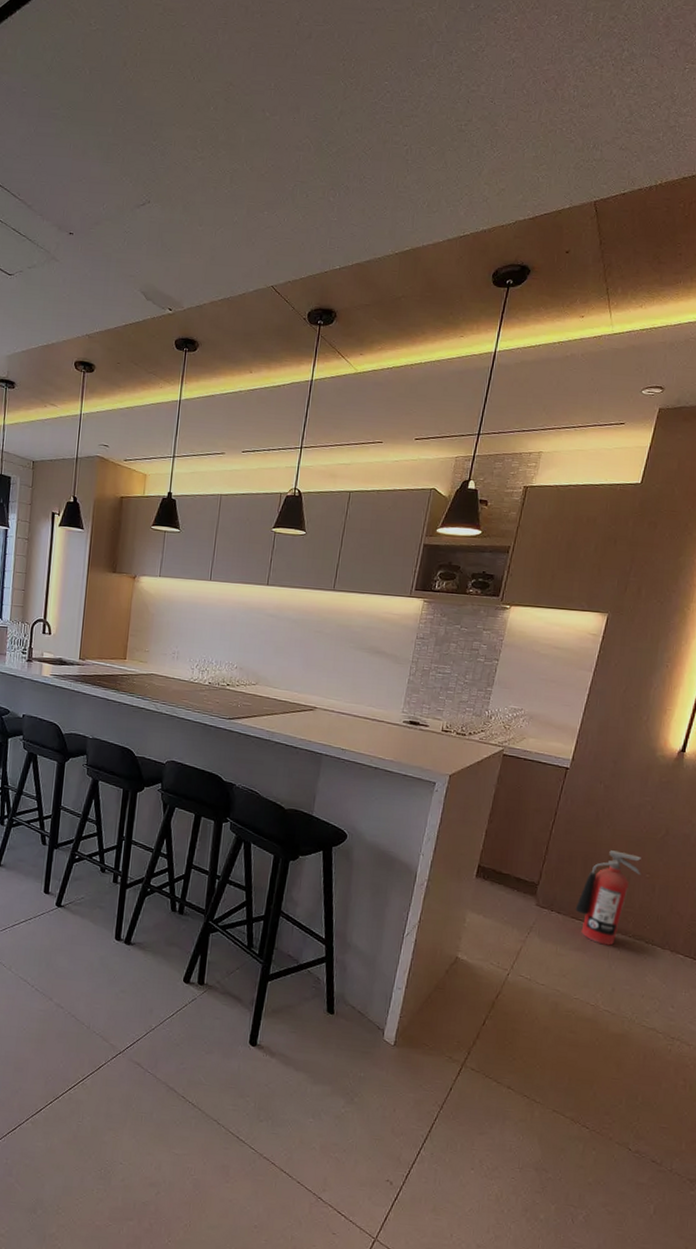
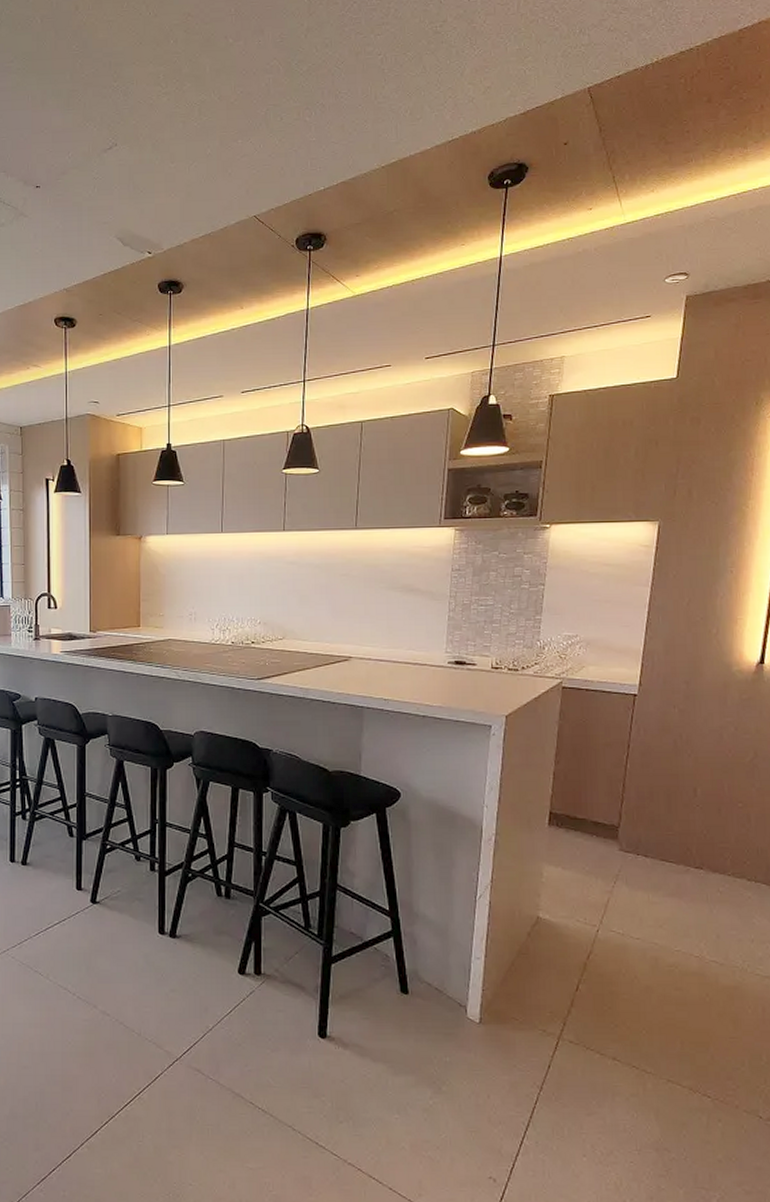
fire extinguisher: present [575,850,641,946] -> none [663,781,733,887]

